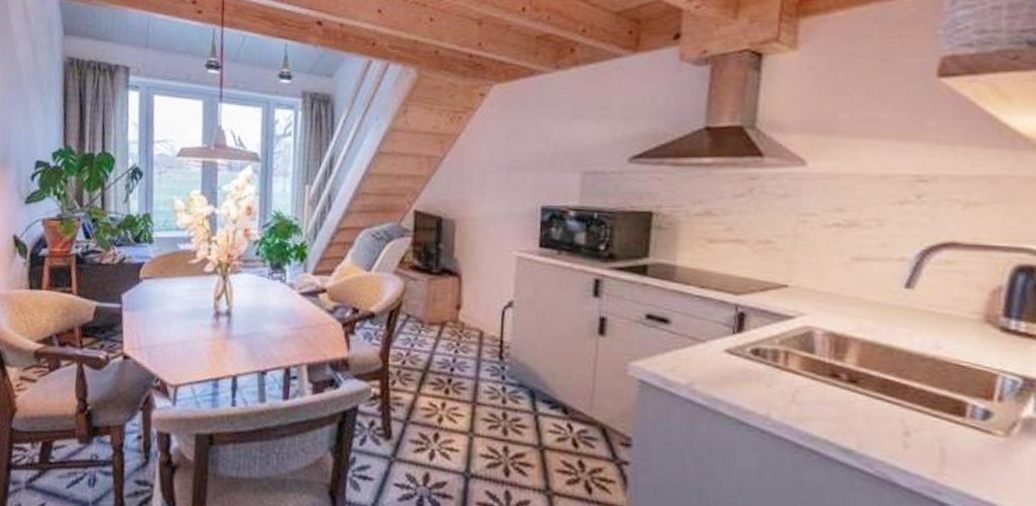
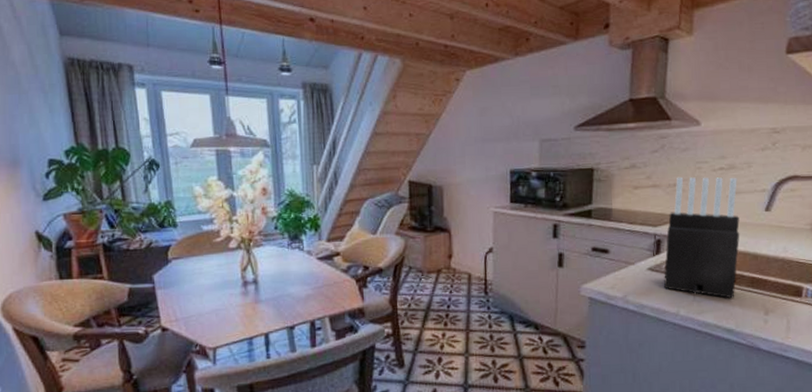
knife block: none [747,231,865,406] -> present [663,177,740,299]

